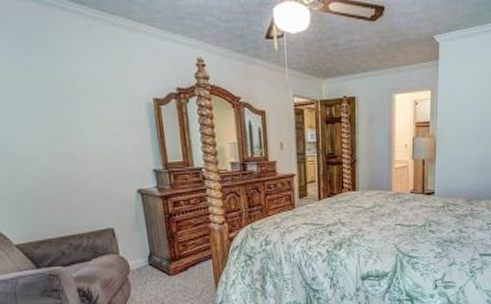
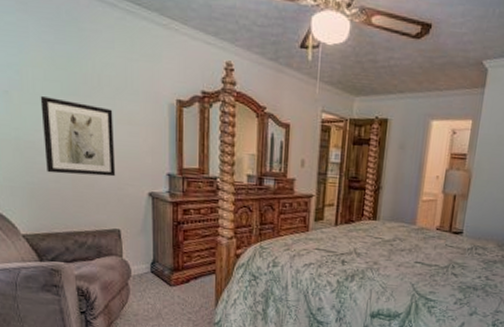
wall art: none [16,108,102,182] -> present [40,96,116,177]

